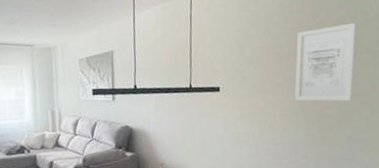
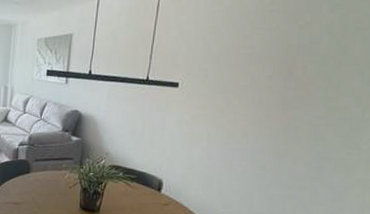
wall art: present [294,22,356,102] -> none [260,29,346,115]

